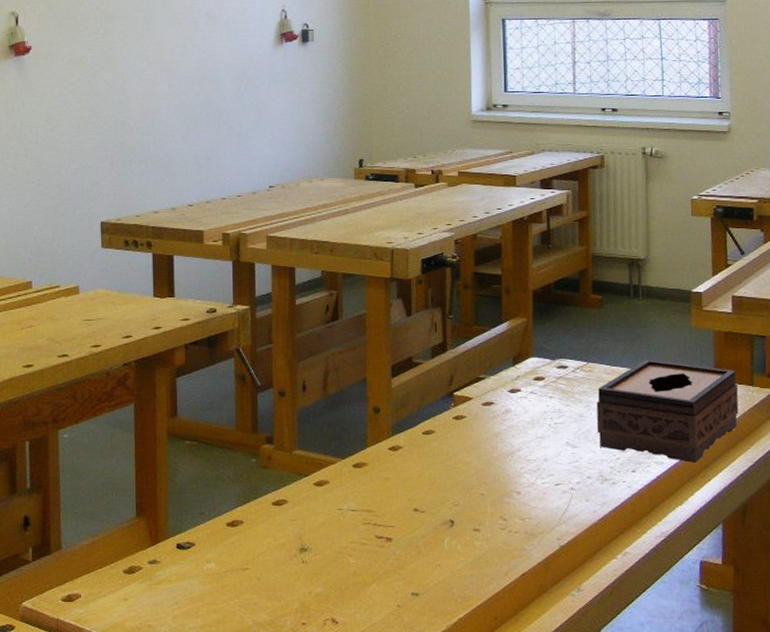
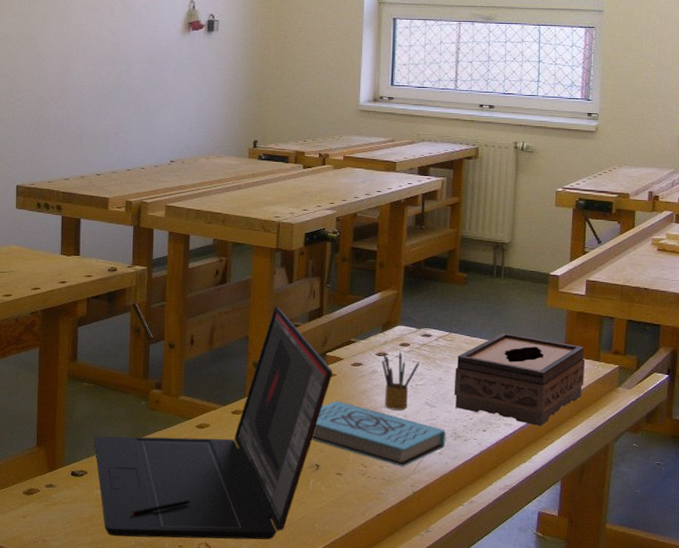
laptop: none [200,343,462,617] -> present [94,306,333,540]
book: none [443,446,592,518] -> present [312,401,446,467]
pencil box: none [515,387,557,453] -> present [381,351,419,410]

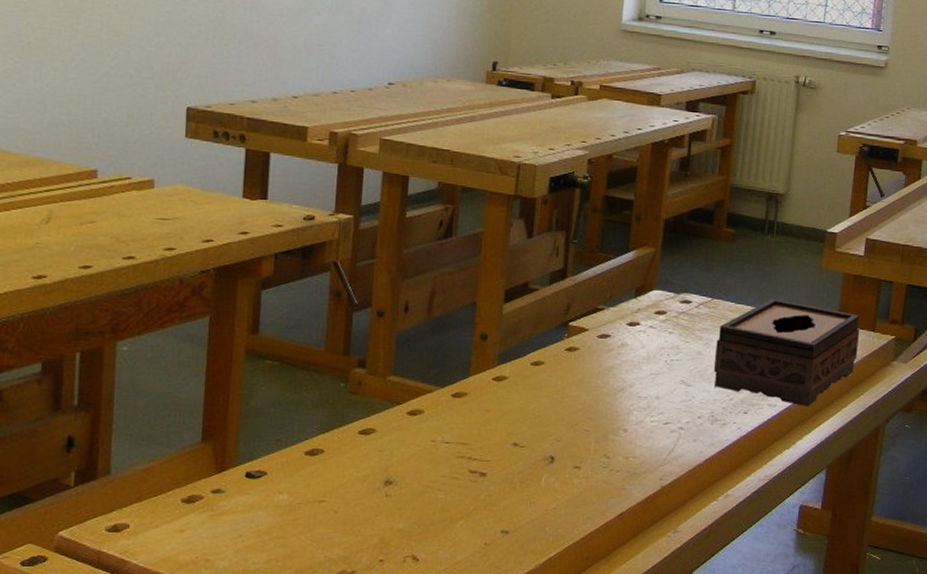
laptop: present [94,306,333,540] -> none [277,266,576,552]
book: present [312,401,446,467] -> none [547,380,703,457]
pencil box: present [381,351,419,410] -> none [632,321,676,390]

